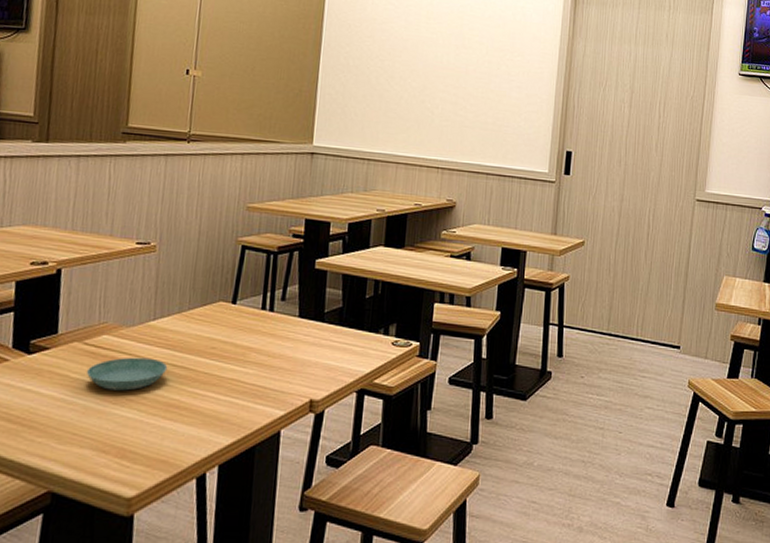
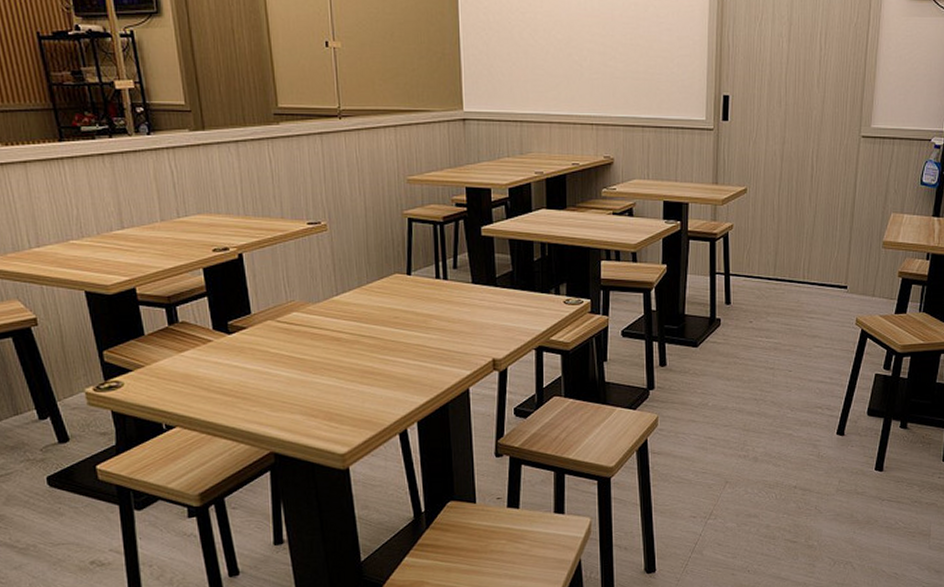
saucer: present [86,357,168,391] -> none [283,330,357,362]

